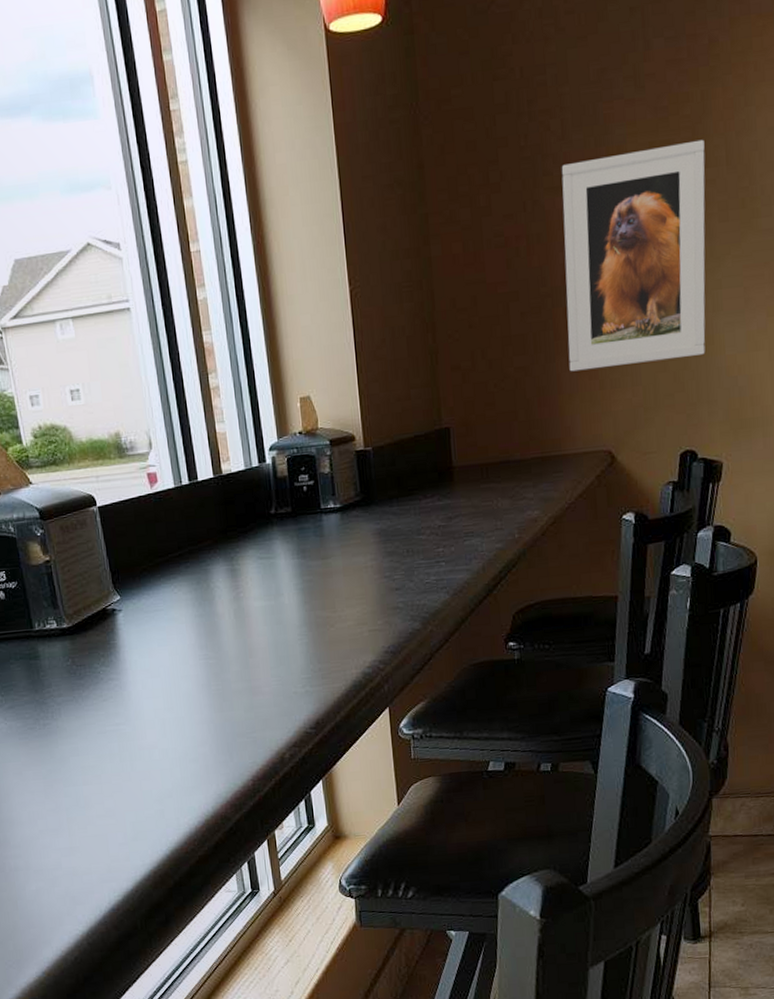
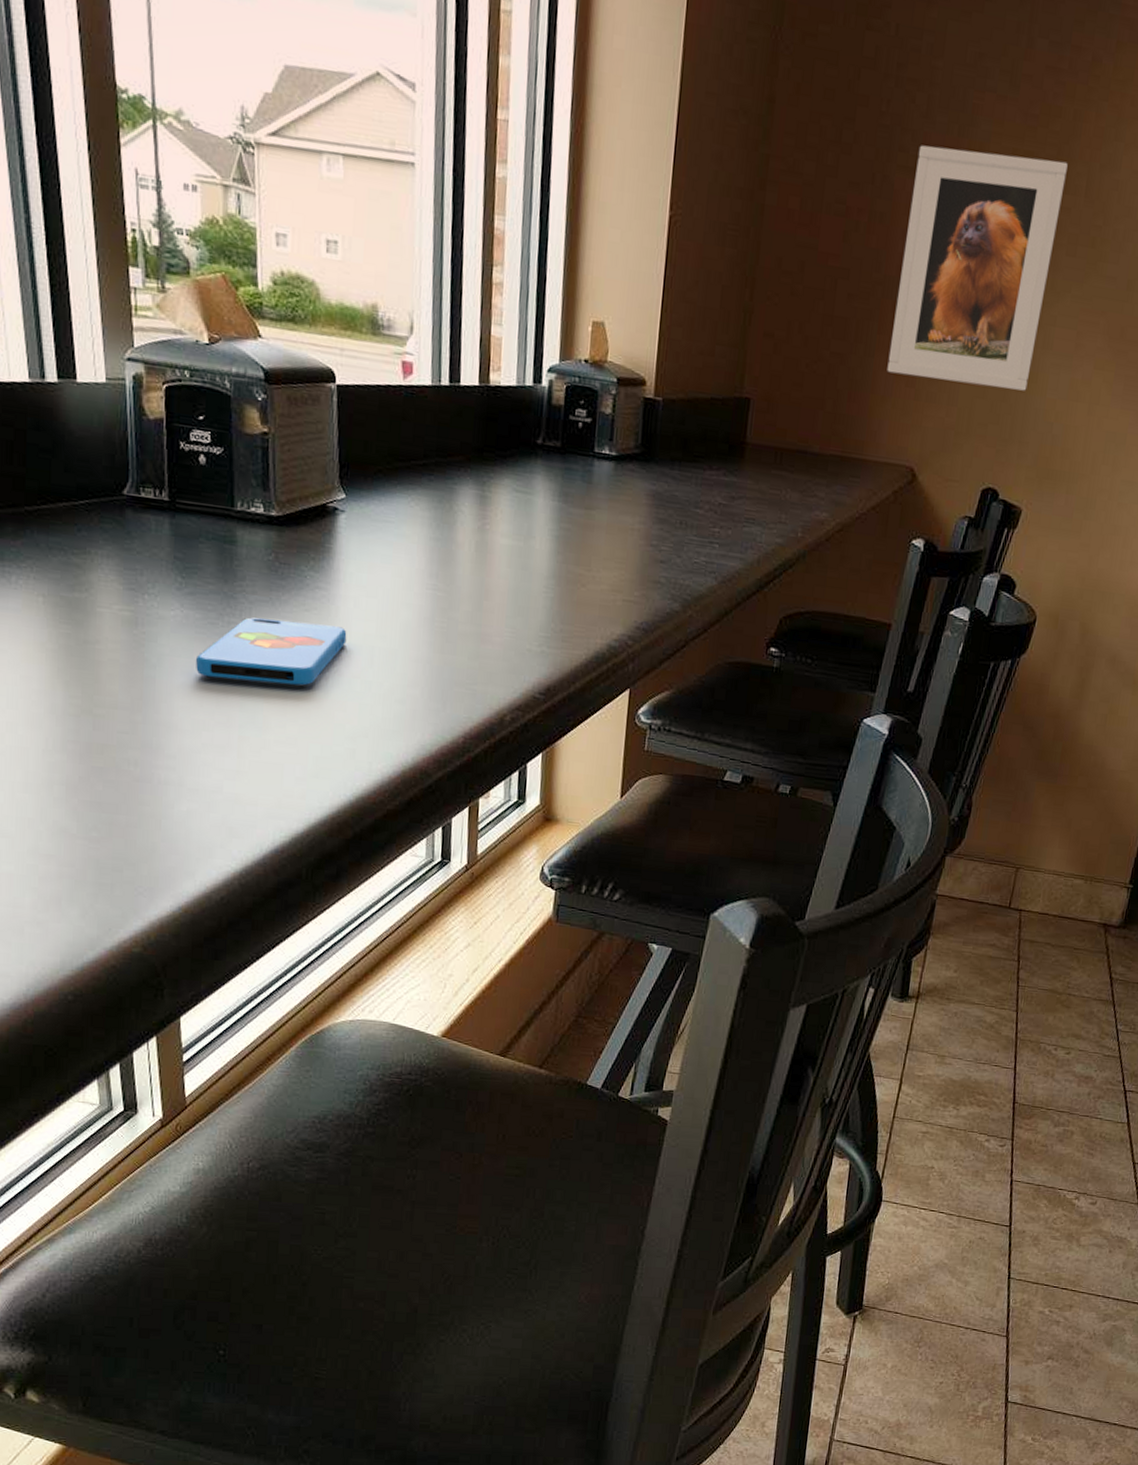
smartphone: none [23,708,141,774] -> present [196,617,347,686]

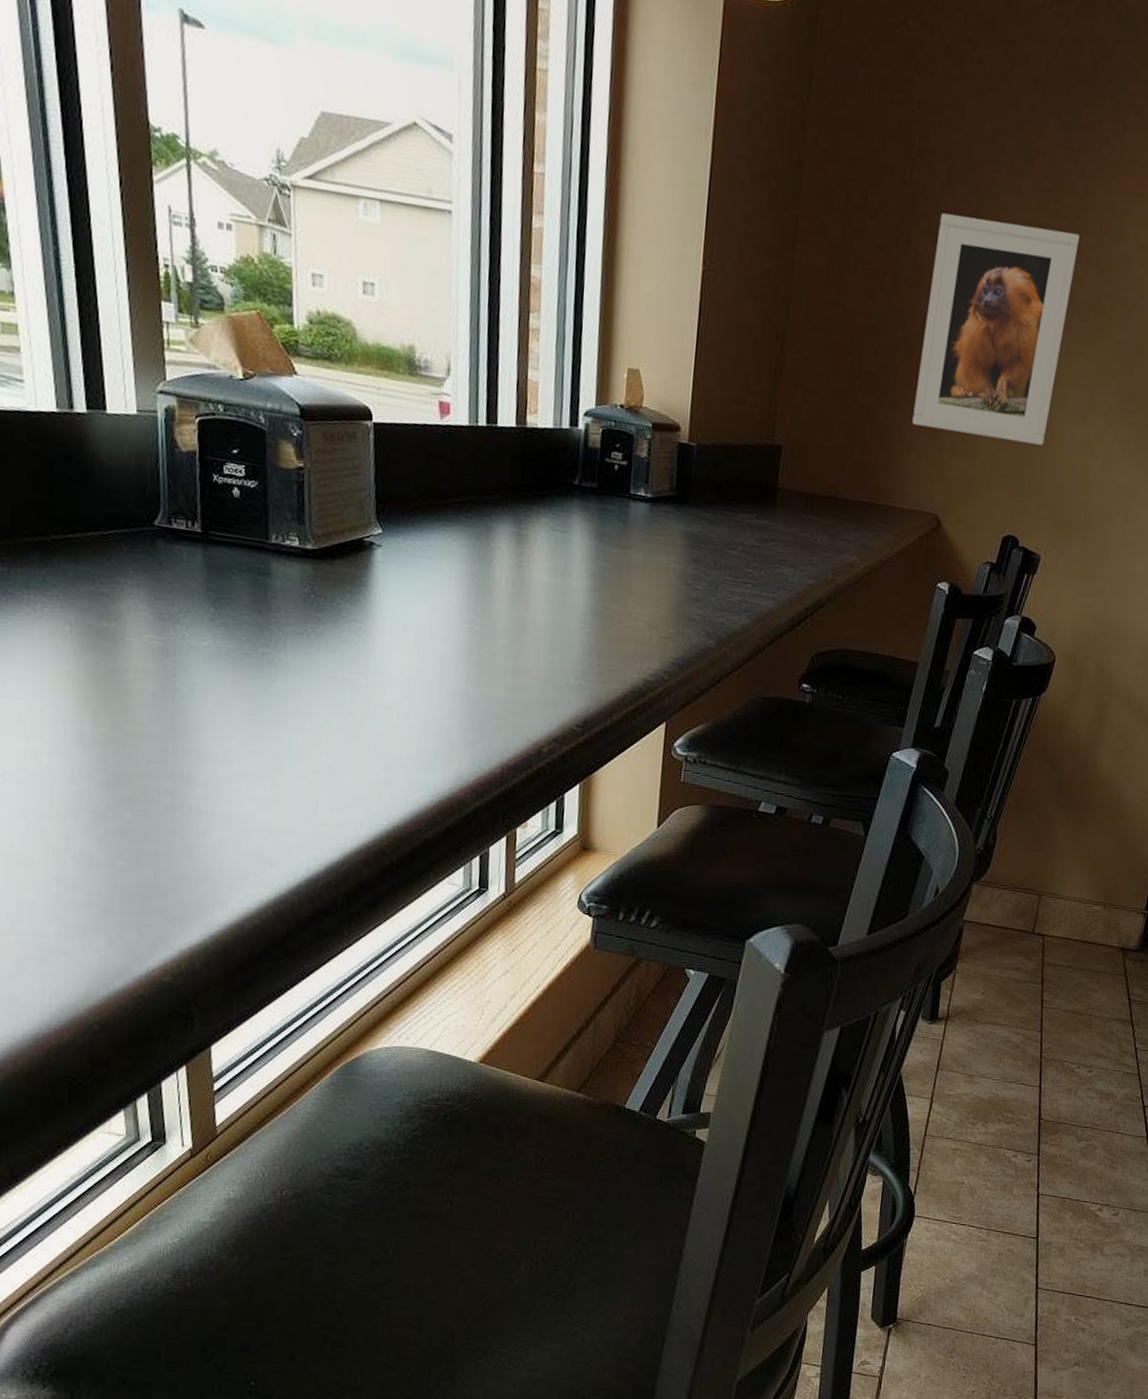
smartphone: present [196,617,347,686] -> none [229,648,384,716]

